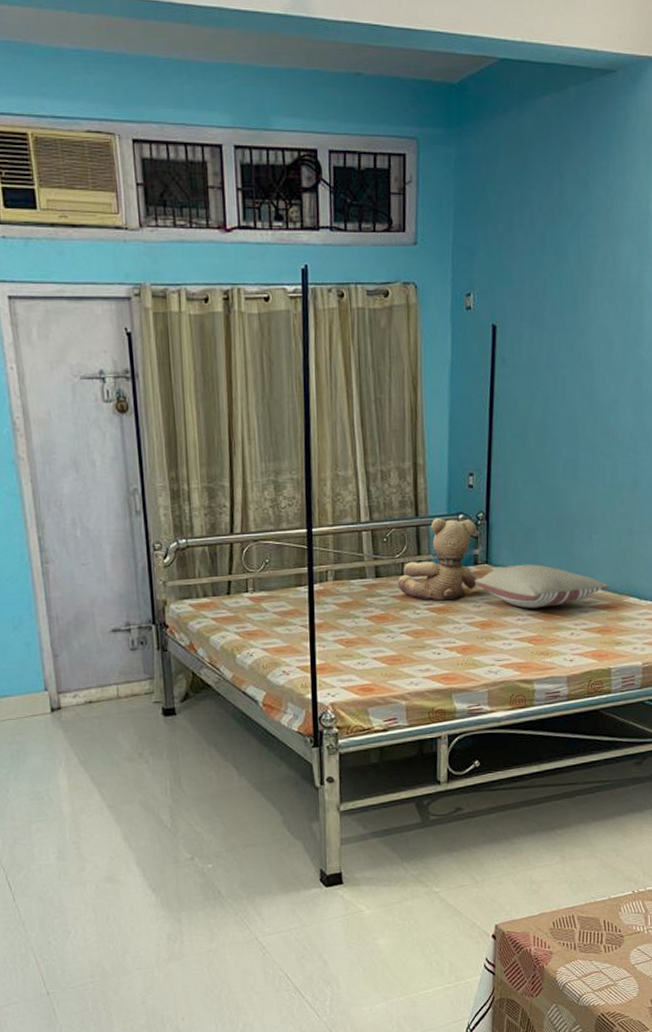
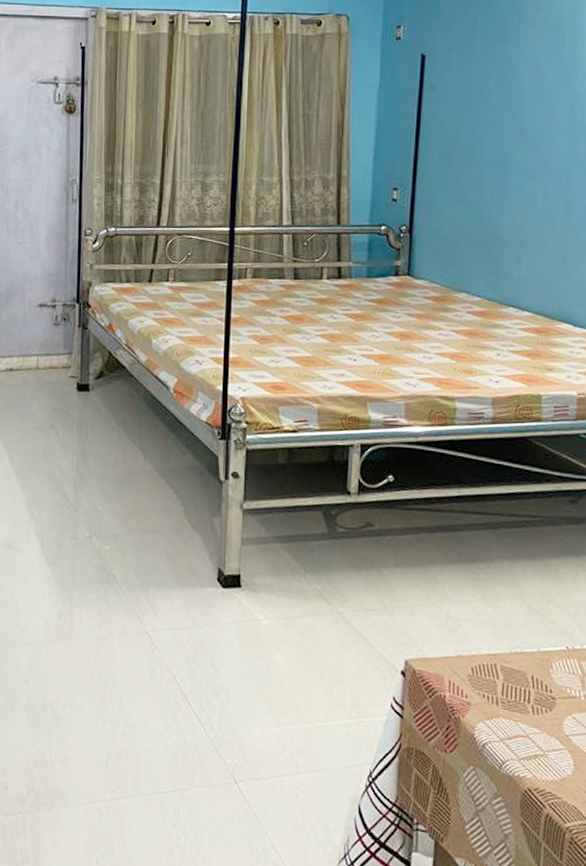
teddy bear: present [397,517,477,601] -> none [315,227,399,308]
pillow: present [474,564,610,608] -> none [395,279,541,325]

